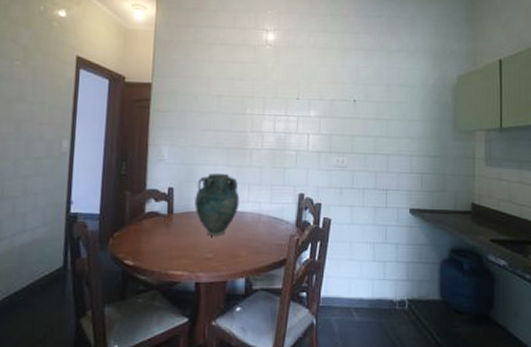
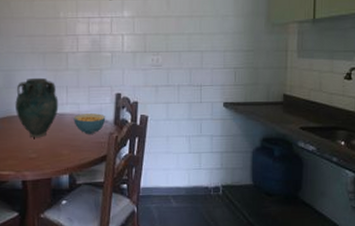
cereal bowl: none [254,213,288,235] -> present [73,113,106,134]

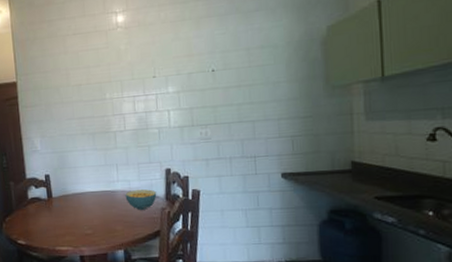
vase: present [15,77,59,138] -> none [69,157,110,215]

